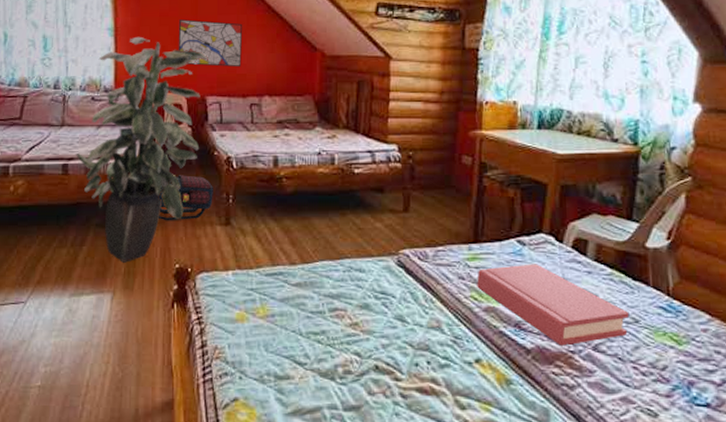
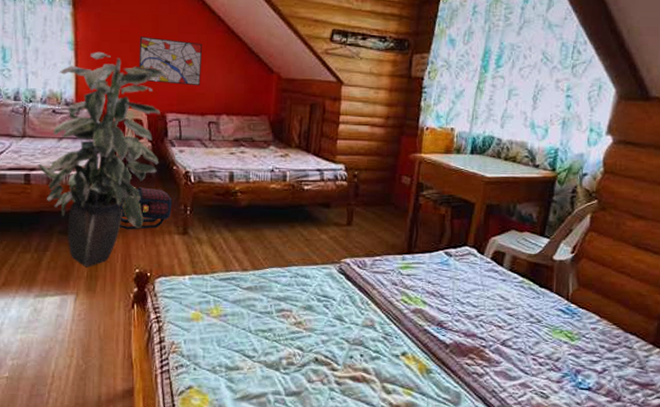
hardback book: present [477,264,630,346] -> none [407,272,534,342]

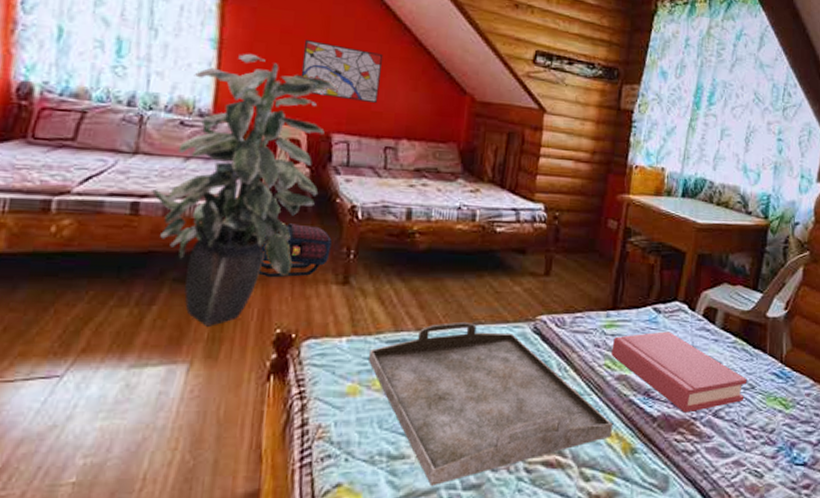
serving tray: none [207,263,411,391] -> present [369,321,614,486]
hardback book: none [407,272,534,342] -> present [611,331,747,413]

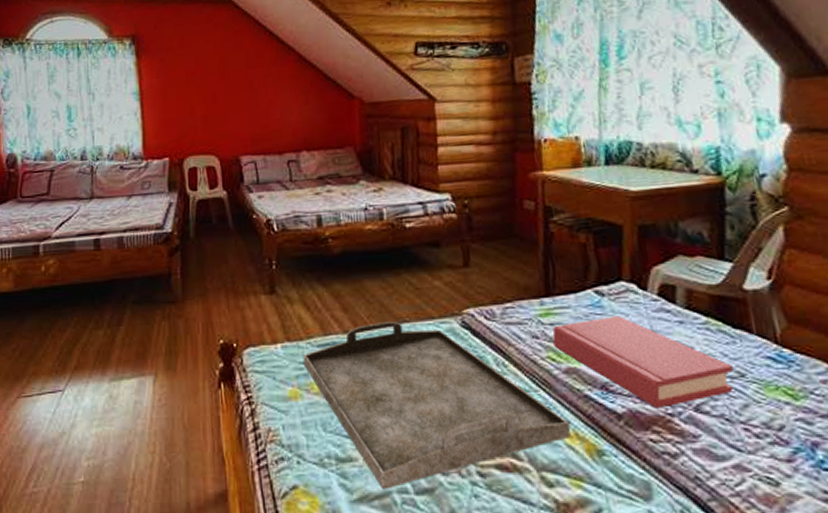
indoor plant: present [152,53,338,327] -> none [107,98,240,341]
satchel: present [257,223,332,278] -> none [196,242,255,294]
wall art: present [301,40,384,104] -> none [205,76,275,124]

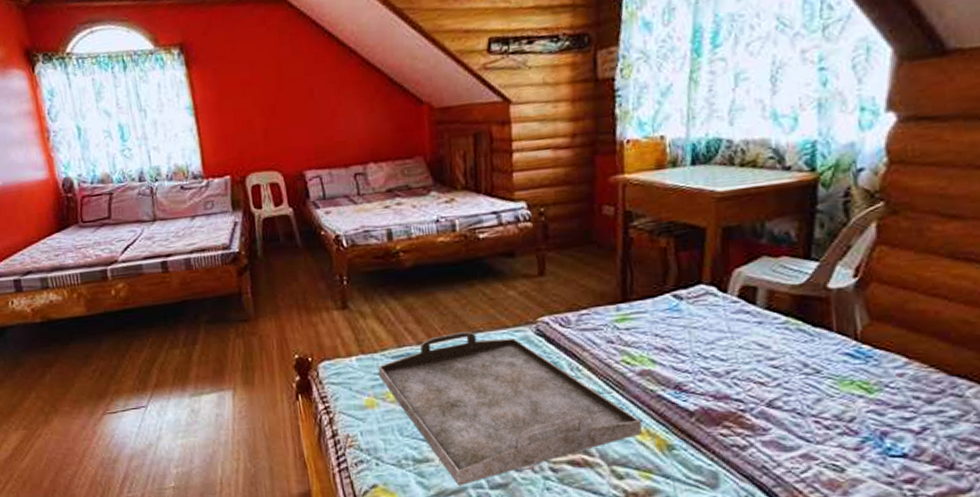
hardback book: present [553,316,733,408] -> none [628,318,809,405]

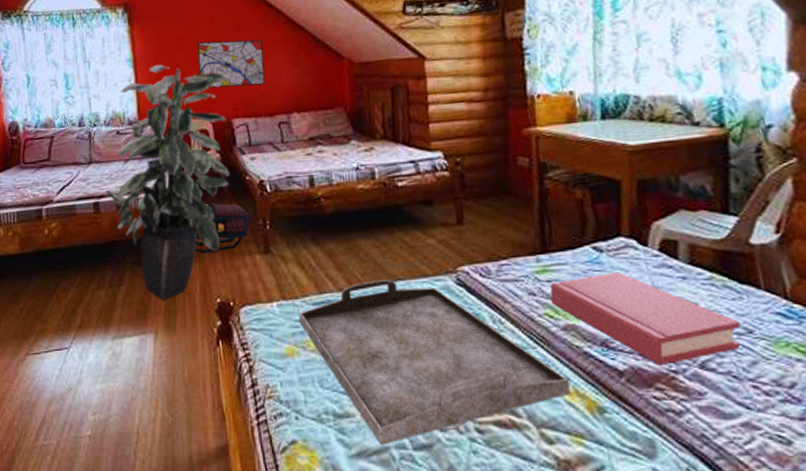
indoor plant: none [173,112,303,358] -> present [106,64,231,301]
wall art: none [262,82,339,138] -> present [196,39,266,88]
satchel: none [266,259,326,311] -> present [192,203,250,254]
hardback book: none [628,318,809,405] -> present [550,272,741,365]

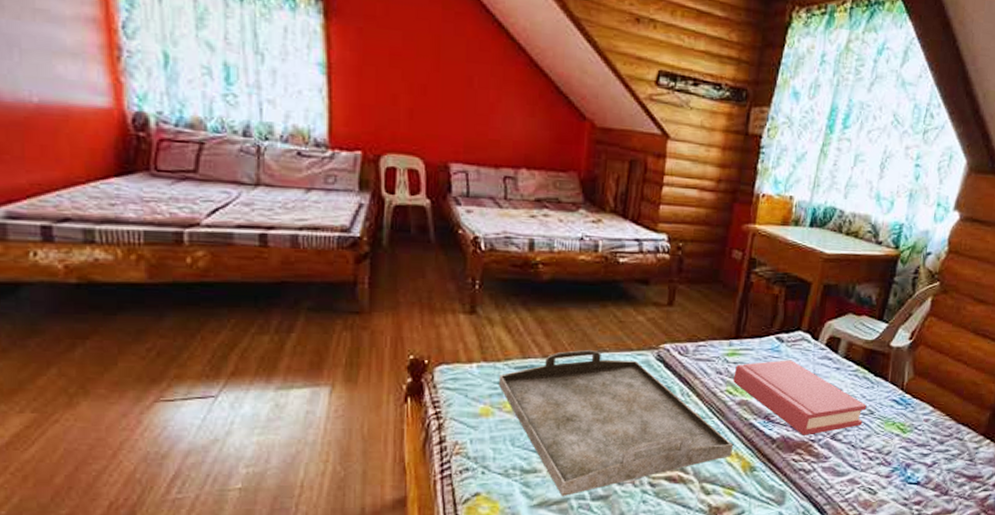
indoor plant: present [106,64,231,301] -> none [278,78,453,353]
satchel: present [192,203,250,254] -> none [387,254,456,307]
wall art: present [196,39,266,88] -> none [414,62,498,131]

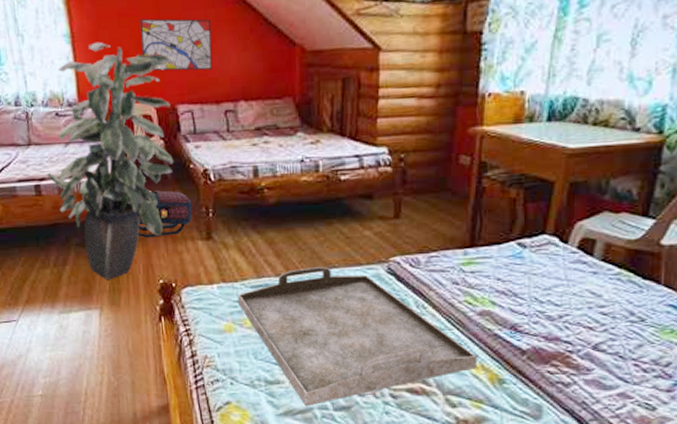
indoor plant: none [278,78,453,353] -> present [47,42,176,280]
satchel: none [387,254,456,307] -> present [135,190,192,238]
wall art: none [414,62,498,131] -> present [139,18,213,71]
hardback book: present [733,360,867,436] -> none [472,266,635,346]

